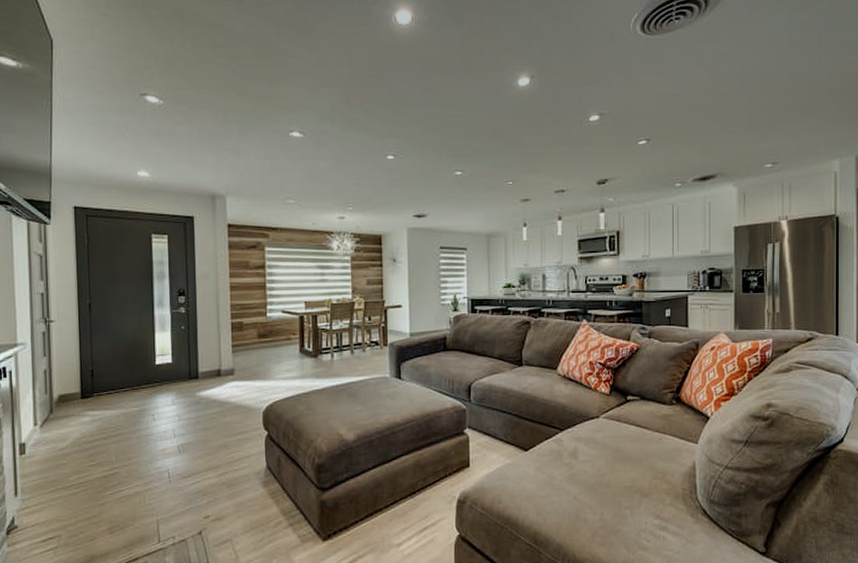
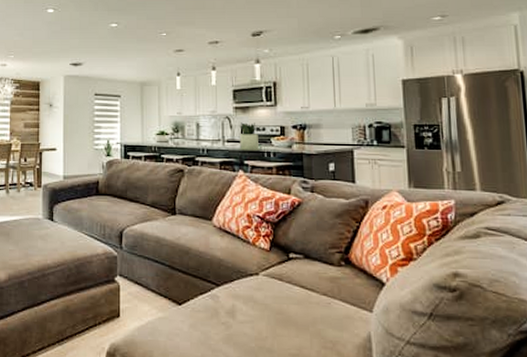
planter: none [583,272,604,301] -> present [239,122,261,152]

